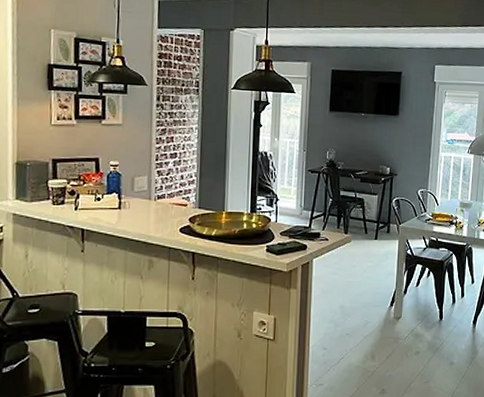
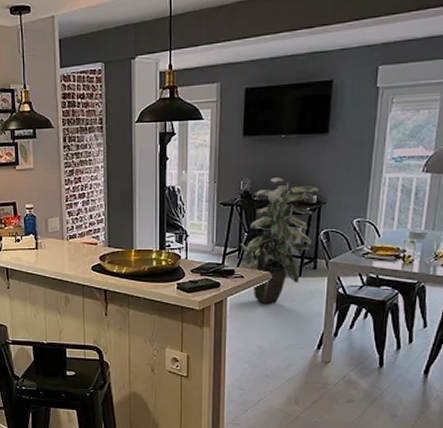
indoor plant: none [325,150,391,265] -> present [240,178,318,304]

